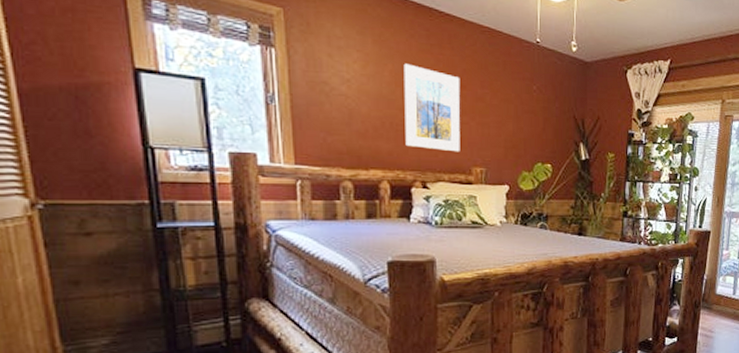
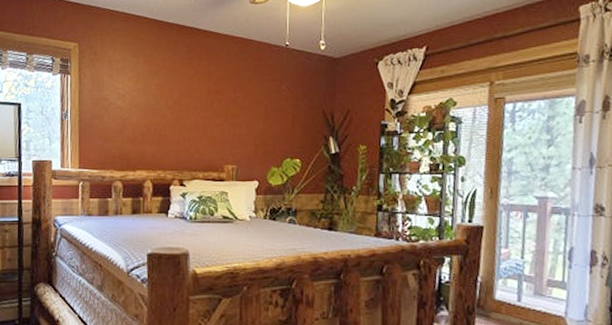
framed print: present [403,63,461,152] -> none [167,76,215,152]

